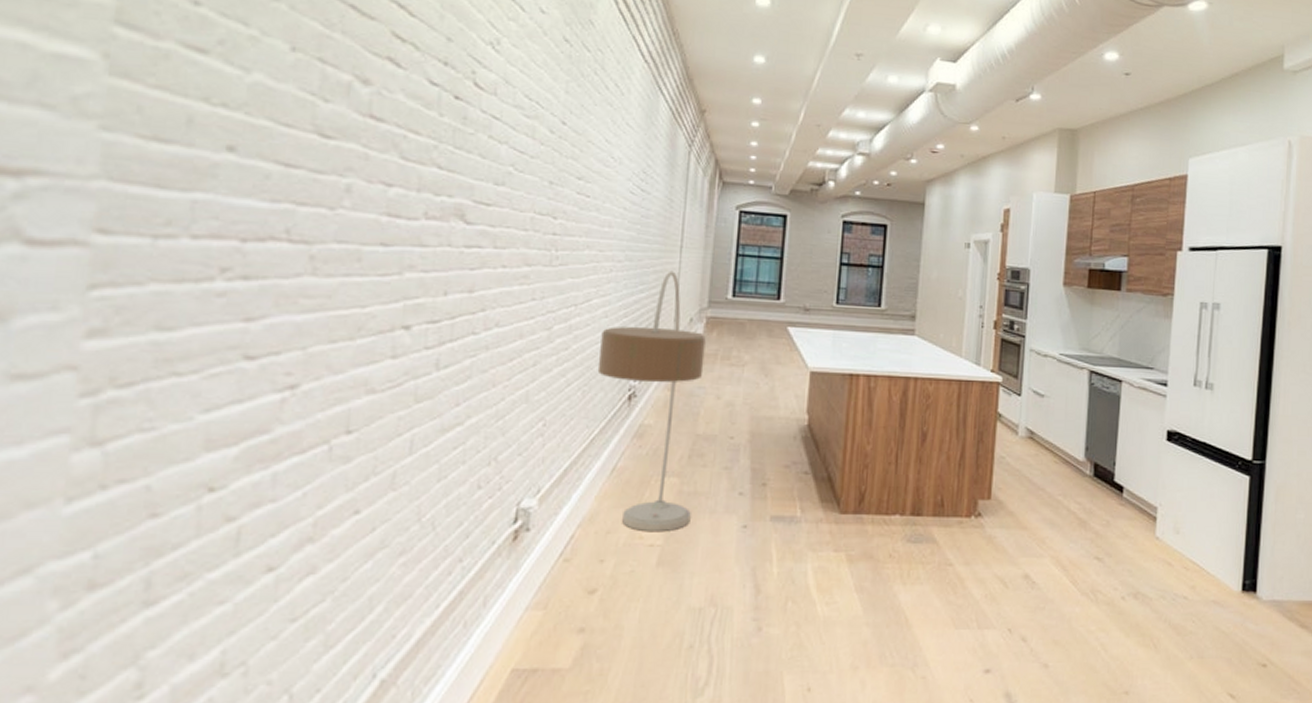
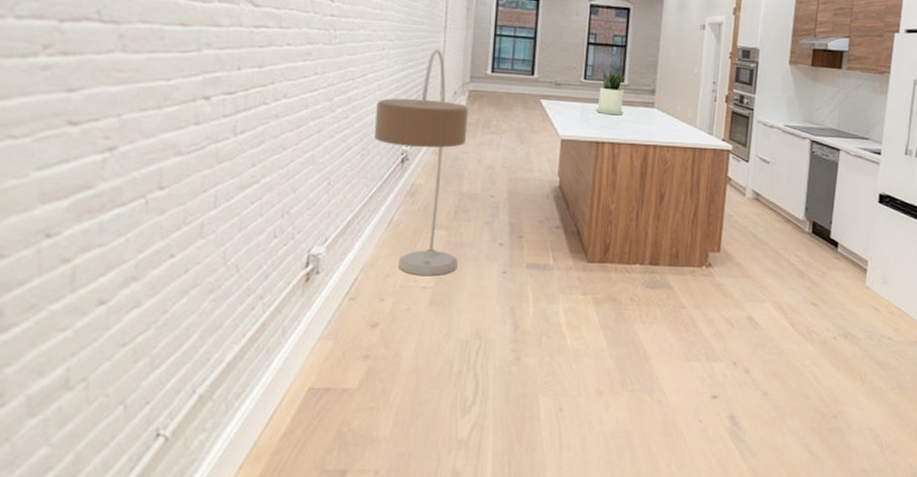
planter: none [849,293,882,344] -> present [595,70,625,116]

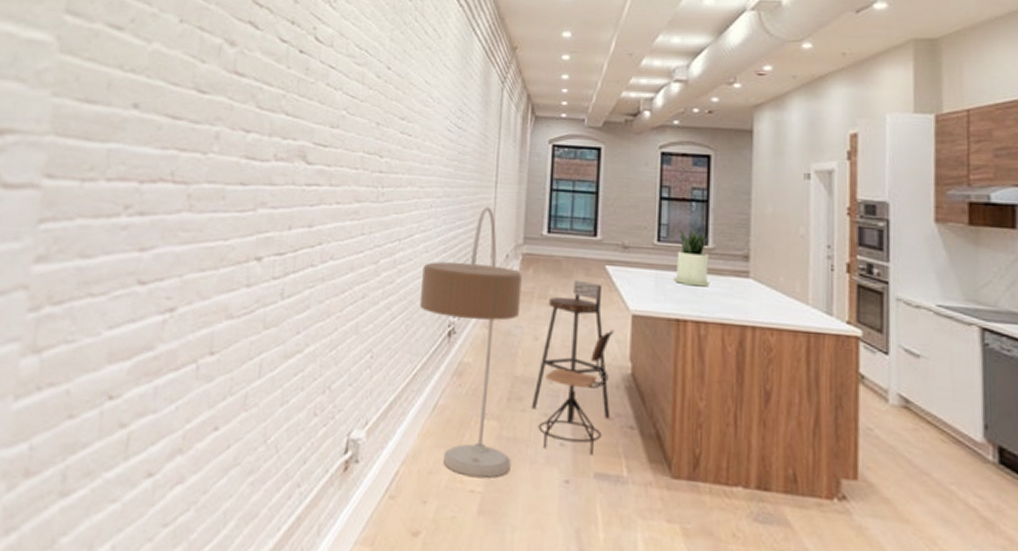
bar stool: none [475,112,541,226] -> present [531,279,609,422]
chair: none [481,152,547,250] -> present [538,330,615,455]

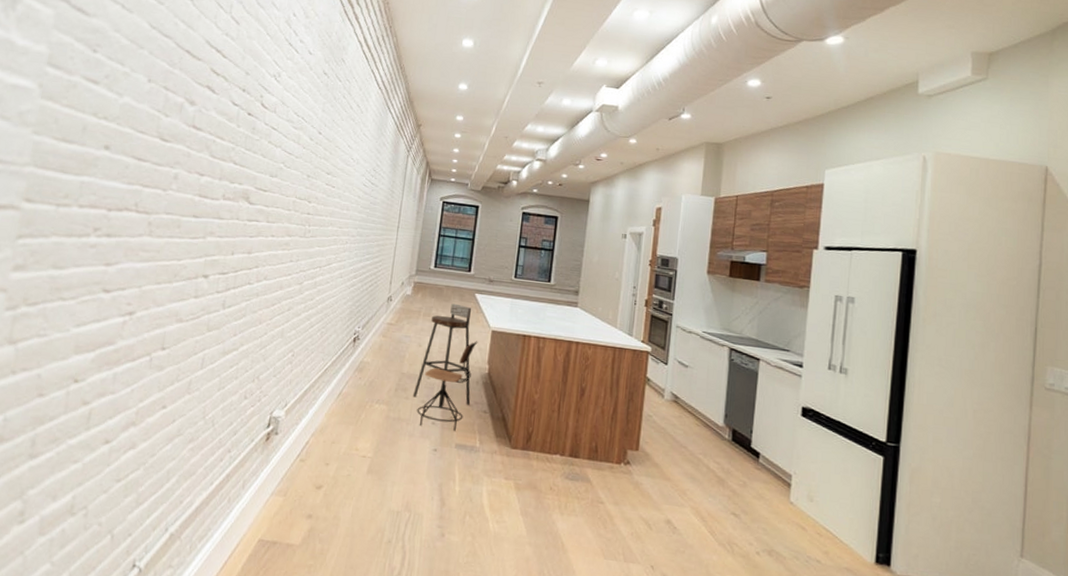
floor lamp: present [419,206,522,478] -> none [332,245,413,447]
planter: present [673,230,710,287] -> none [524,270,552,312]

